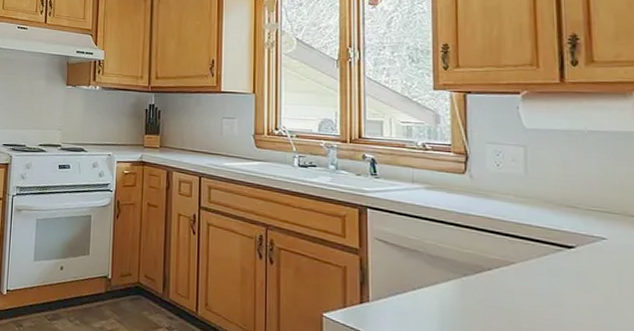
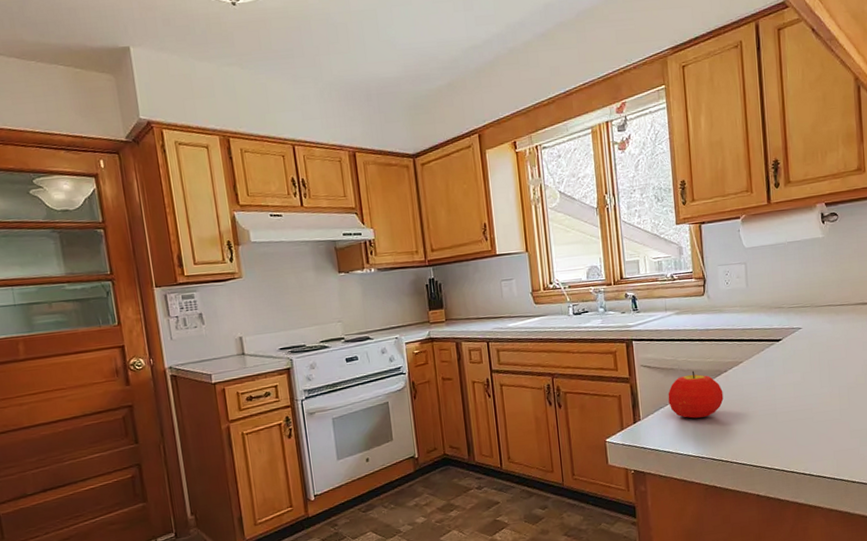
fruit: none [408,259,485,320] -> present [668,370,724,419]

